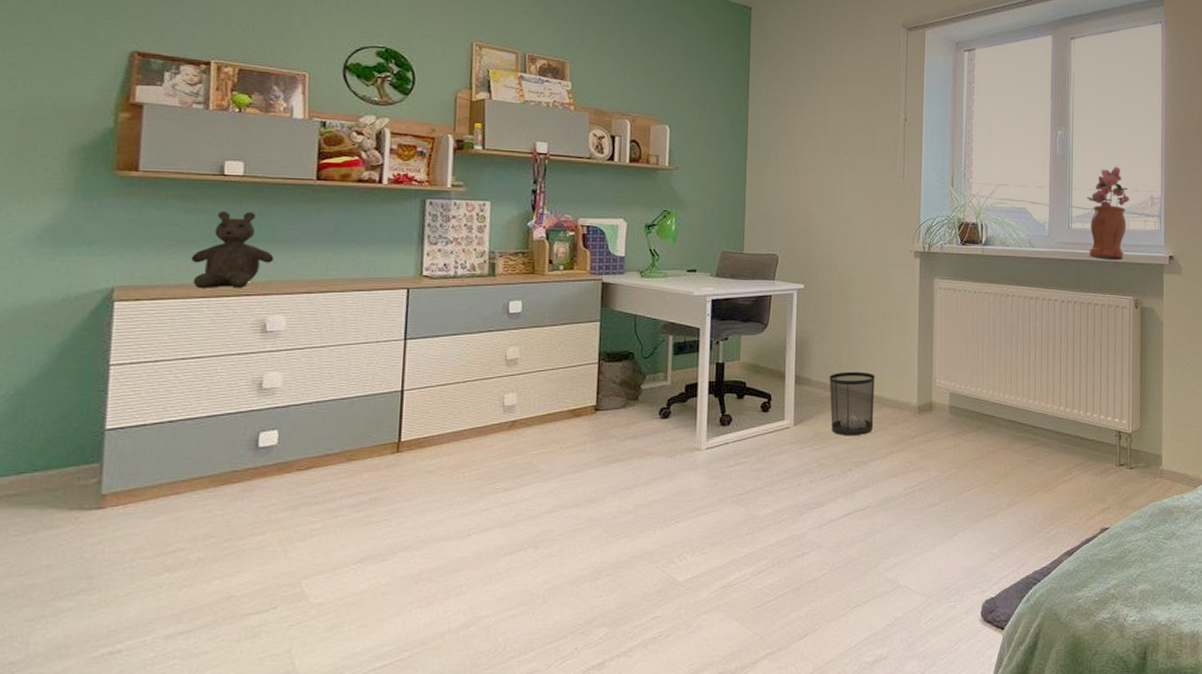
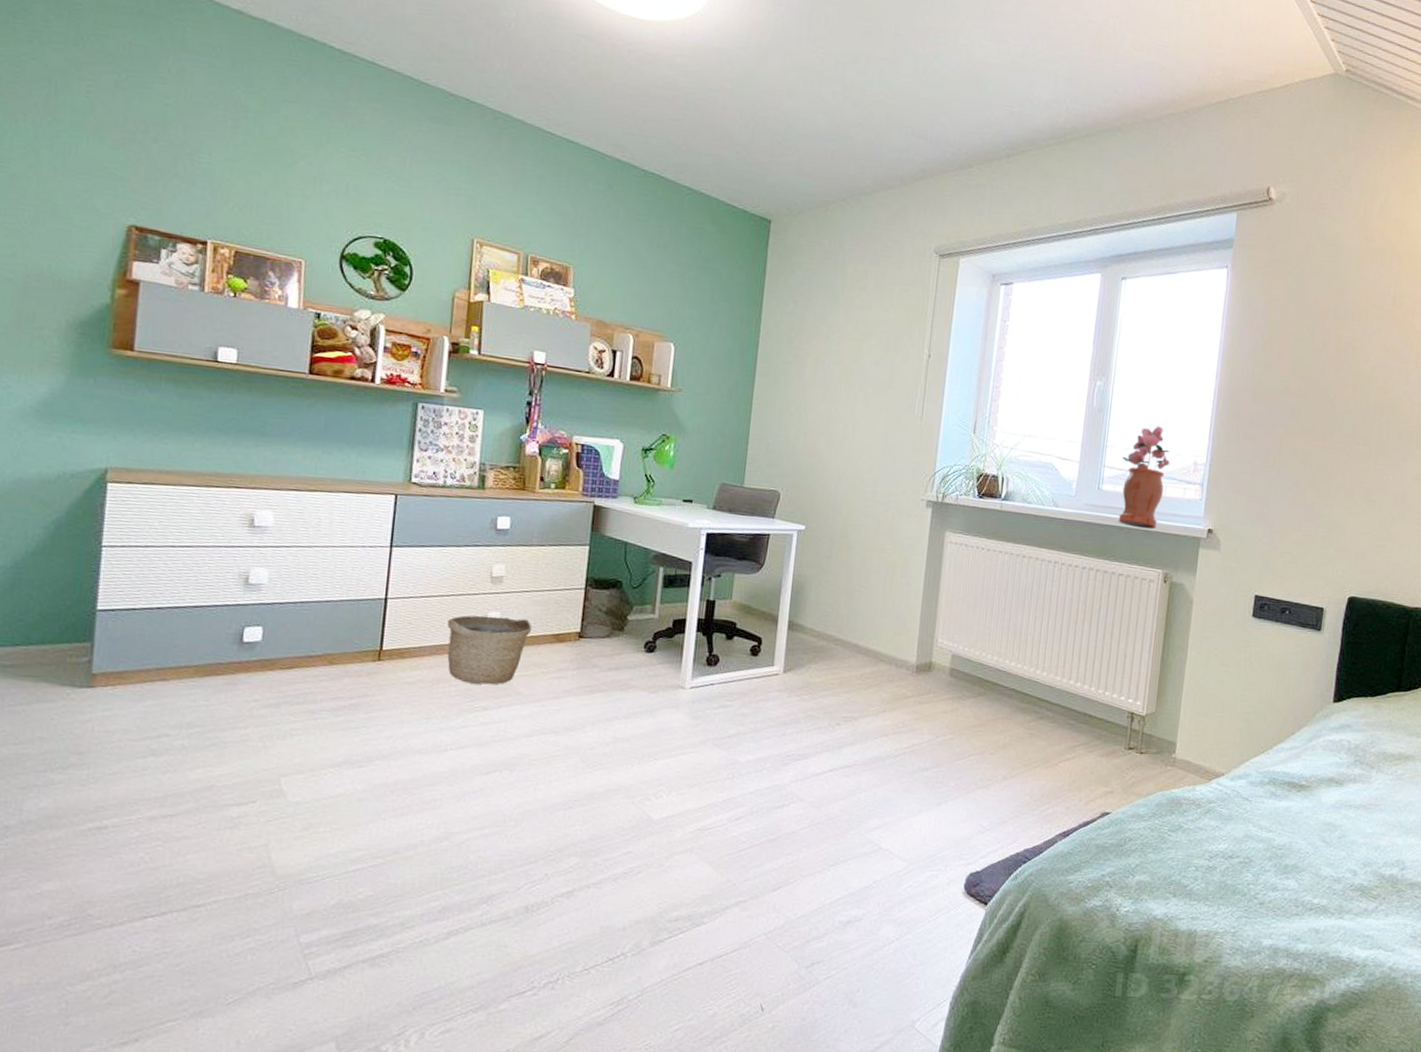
teddy bear: present [191,210,274,288] -> none [183,398,264,479]
basket: none [465,398,549,466] -> present [447,615,533,685]
waste bin: present [829,371,875,435] -> none [822,621,873,690]

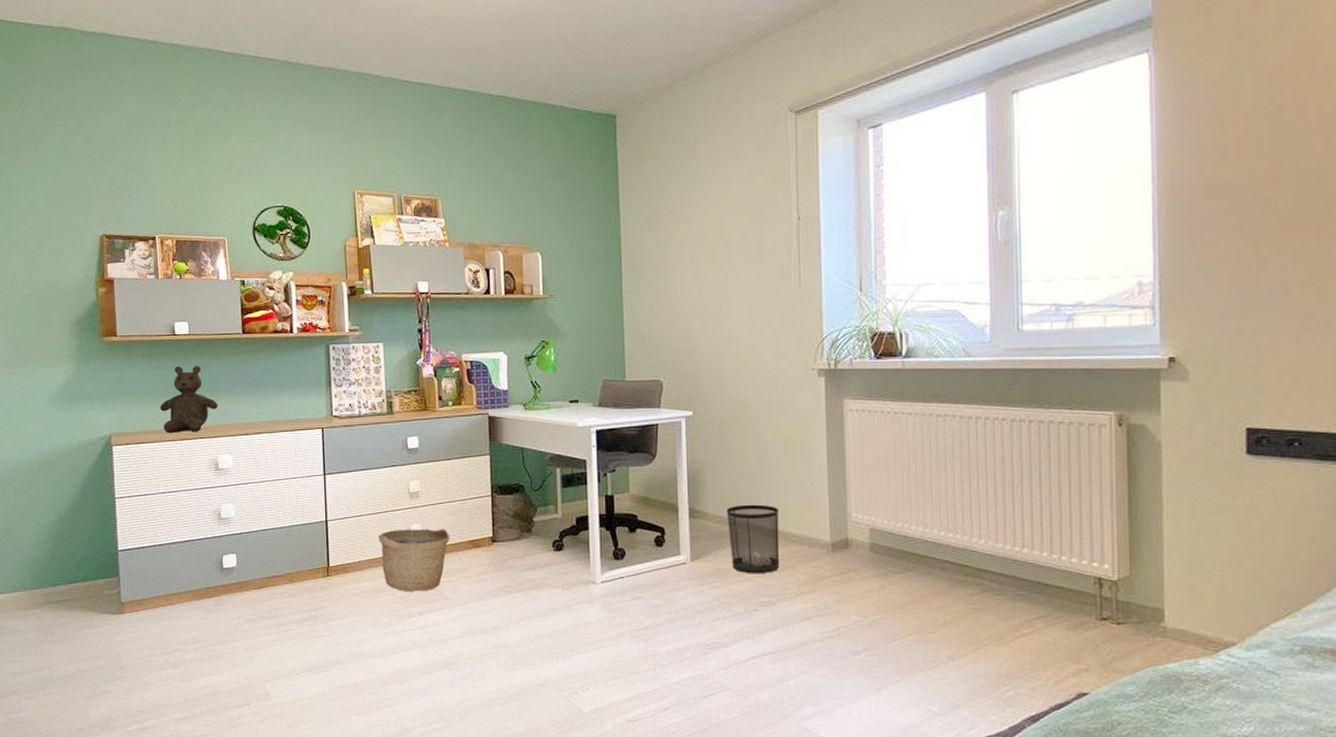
teddy bear: none [183,398,264,479] -> present [160,365,218,433]
waste bin: none [822,621,873,690] -> present [726,504,780,573]
potted flower: present [1118,425,1171,530] -> none [1043,247,1107,368]

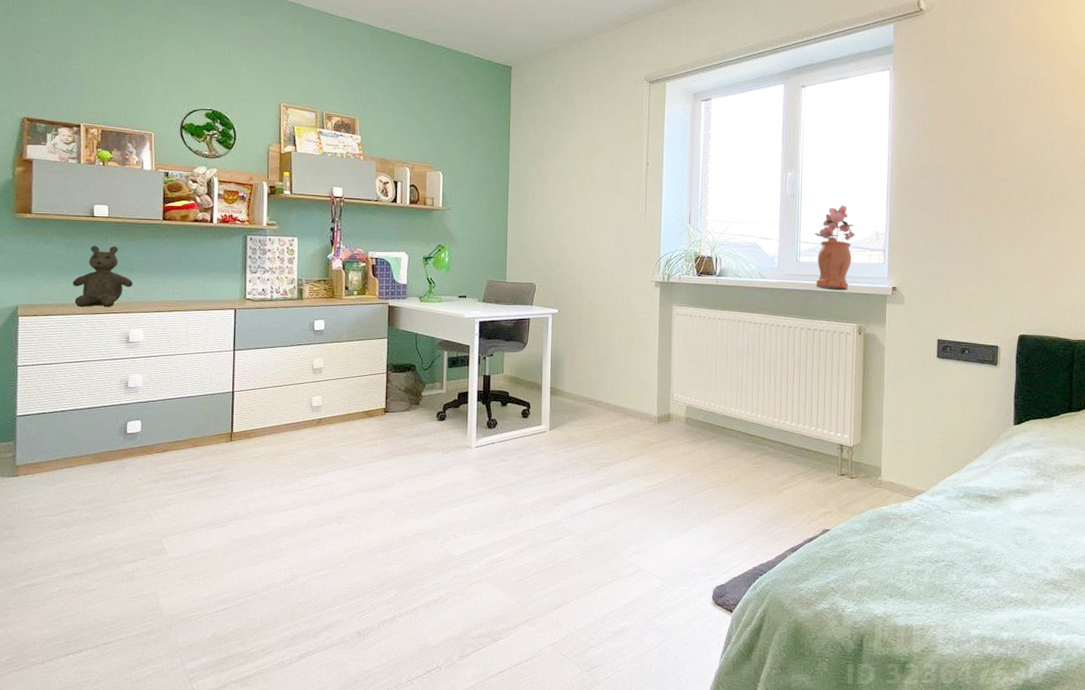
basket: present [379,529,450,592] -> none [282,400,348,455]
waste bin: present [726,504,780,573] -> none [580,385,620,440]
potted flower: none [1043,247,1107,368] -> present [815,204,856,291]

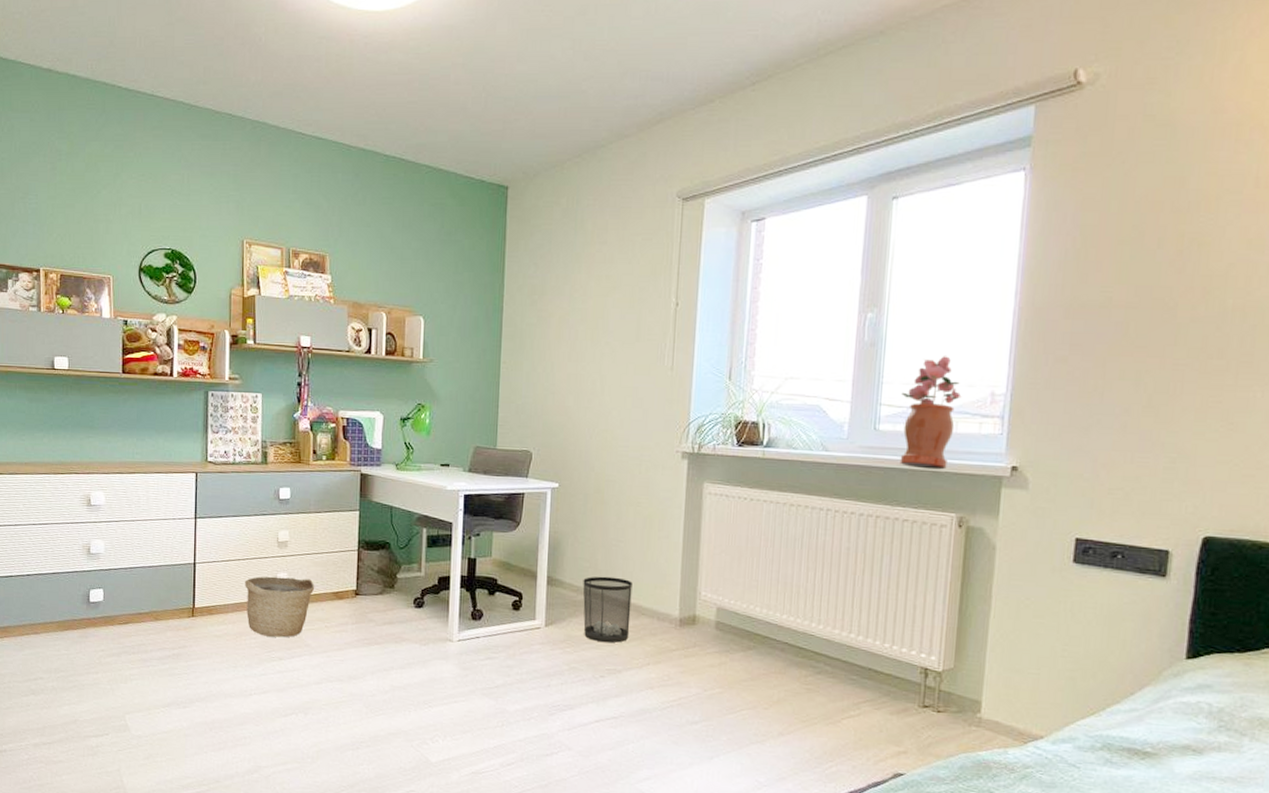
teddy bear: present [72,245,133,307] -> none [35,400,94,466]
basket: none [282,400,348,455] -> present [245,576,315,638]
waste bin: none [580,385,620,440] -> present [582,576,632,643]

